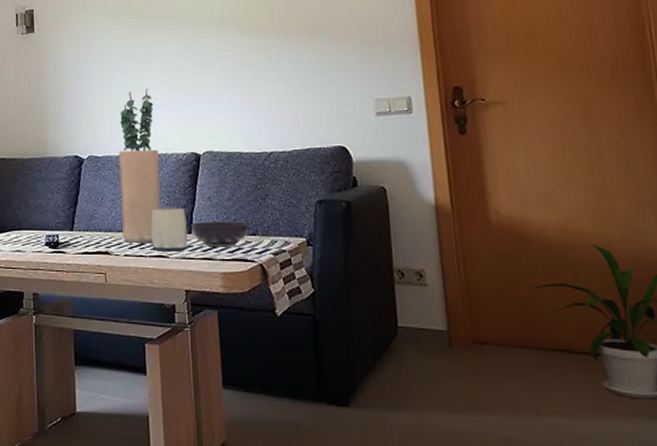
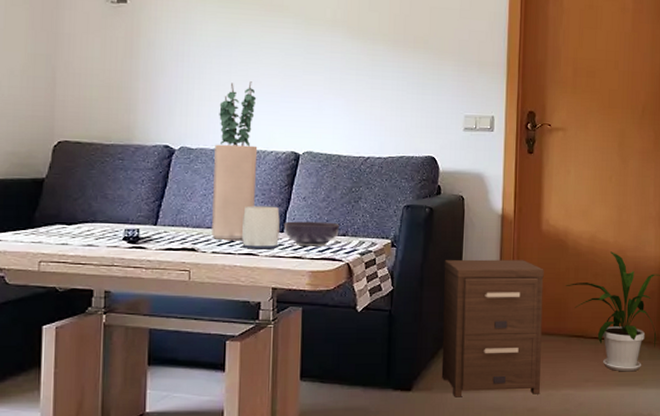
nightstand: none [370,257,516,421] -> present [441,259,544,398]

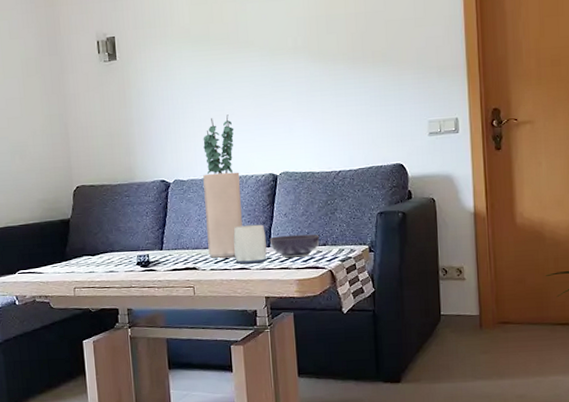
nightstand: present [441,259,544,398] -> none [421,254,527,387]

